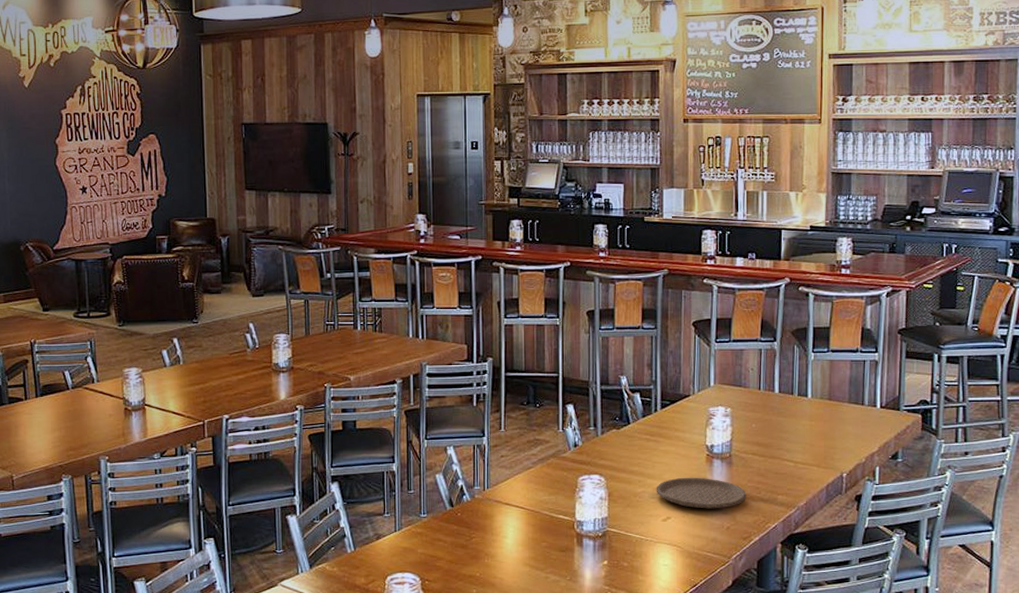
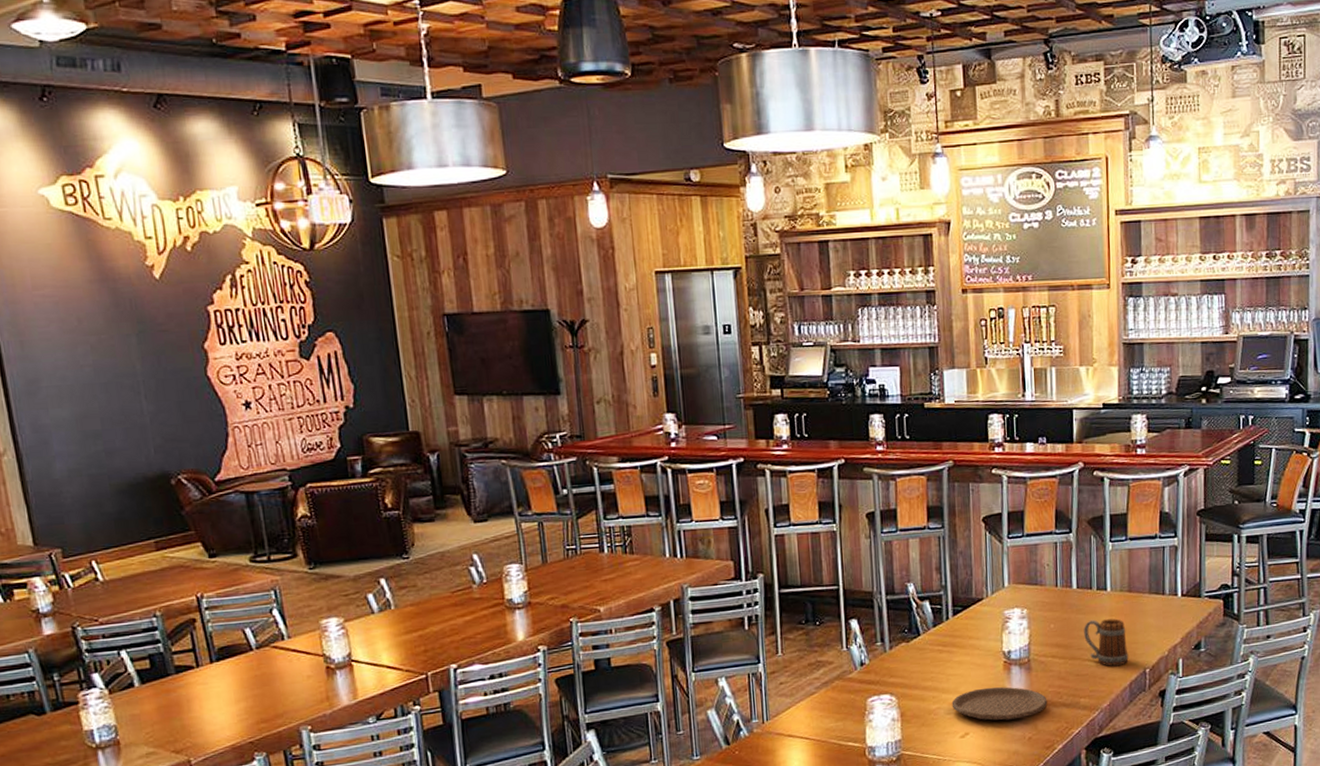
beer mug: none [784,423,826,469] -> present [1084,618,1129,667]

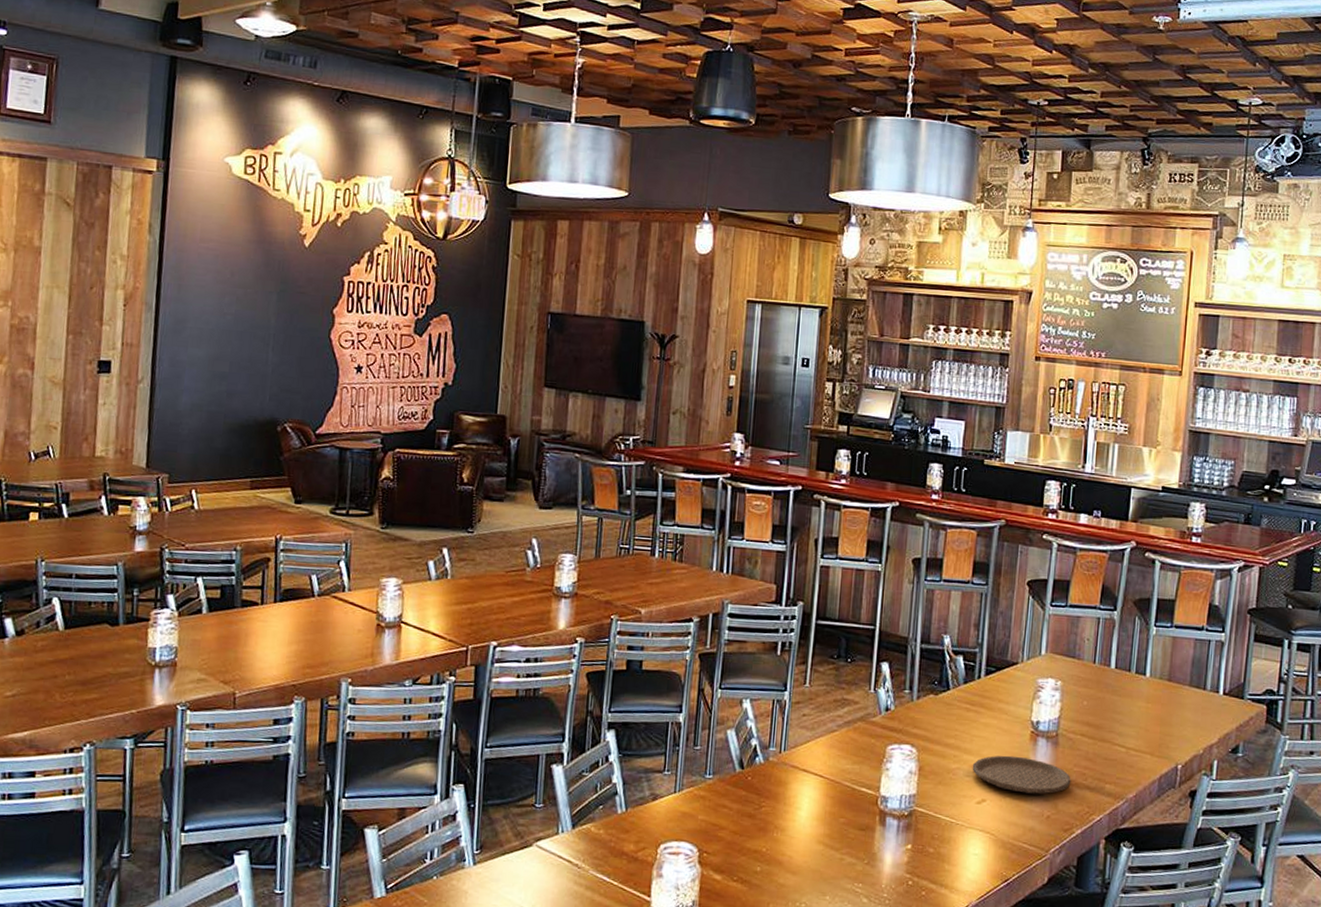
beer mug: present [1084,618,1129,667] -> none [1117,703,1162,757]

